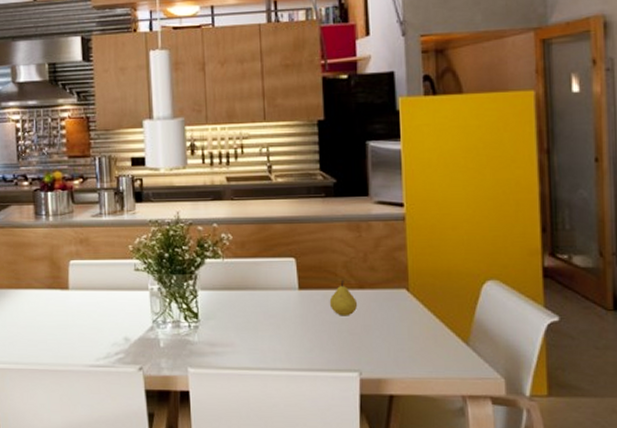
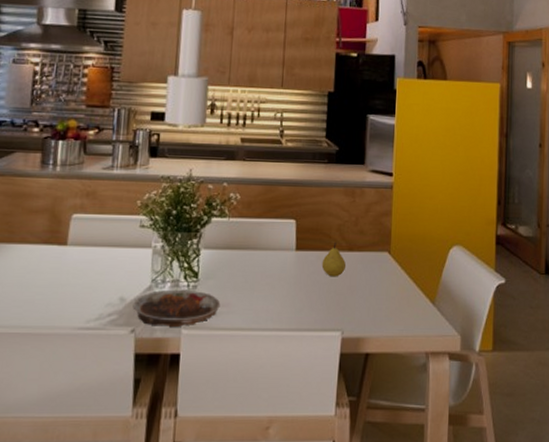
plate: none [137,330,225,366] -> present [133,289,221,328]

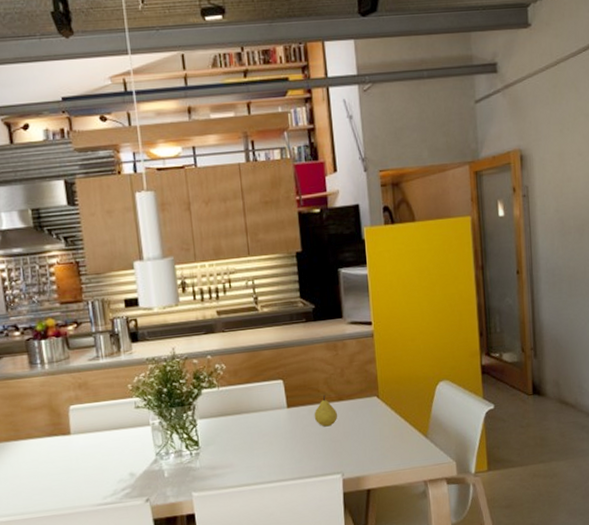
plate: present [133,289,221,328] -> none [143,457,224,493]

